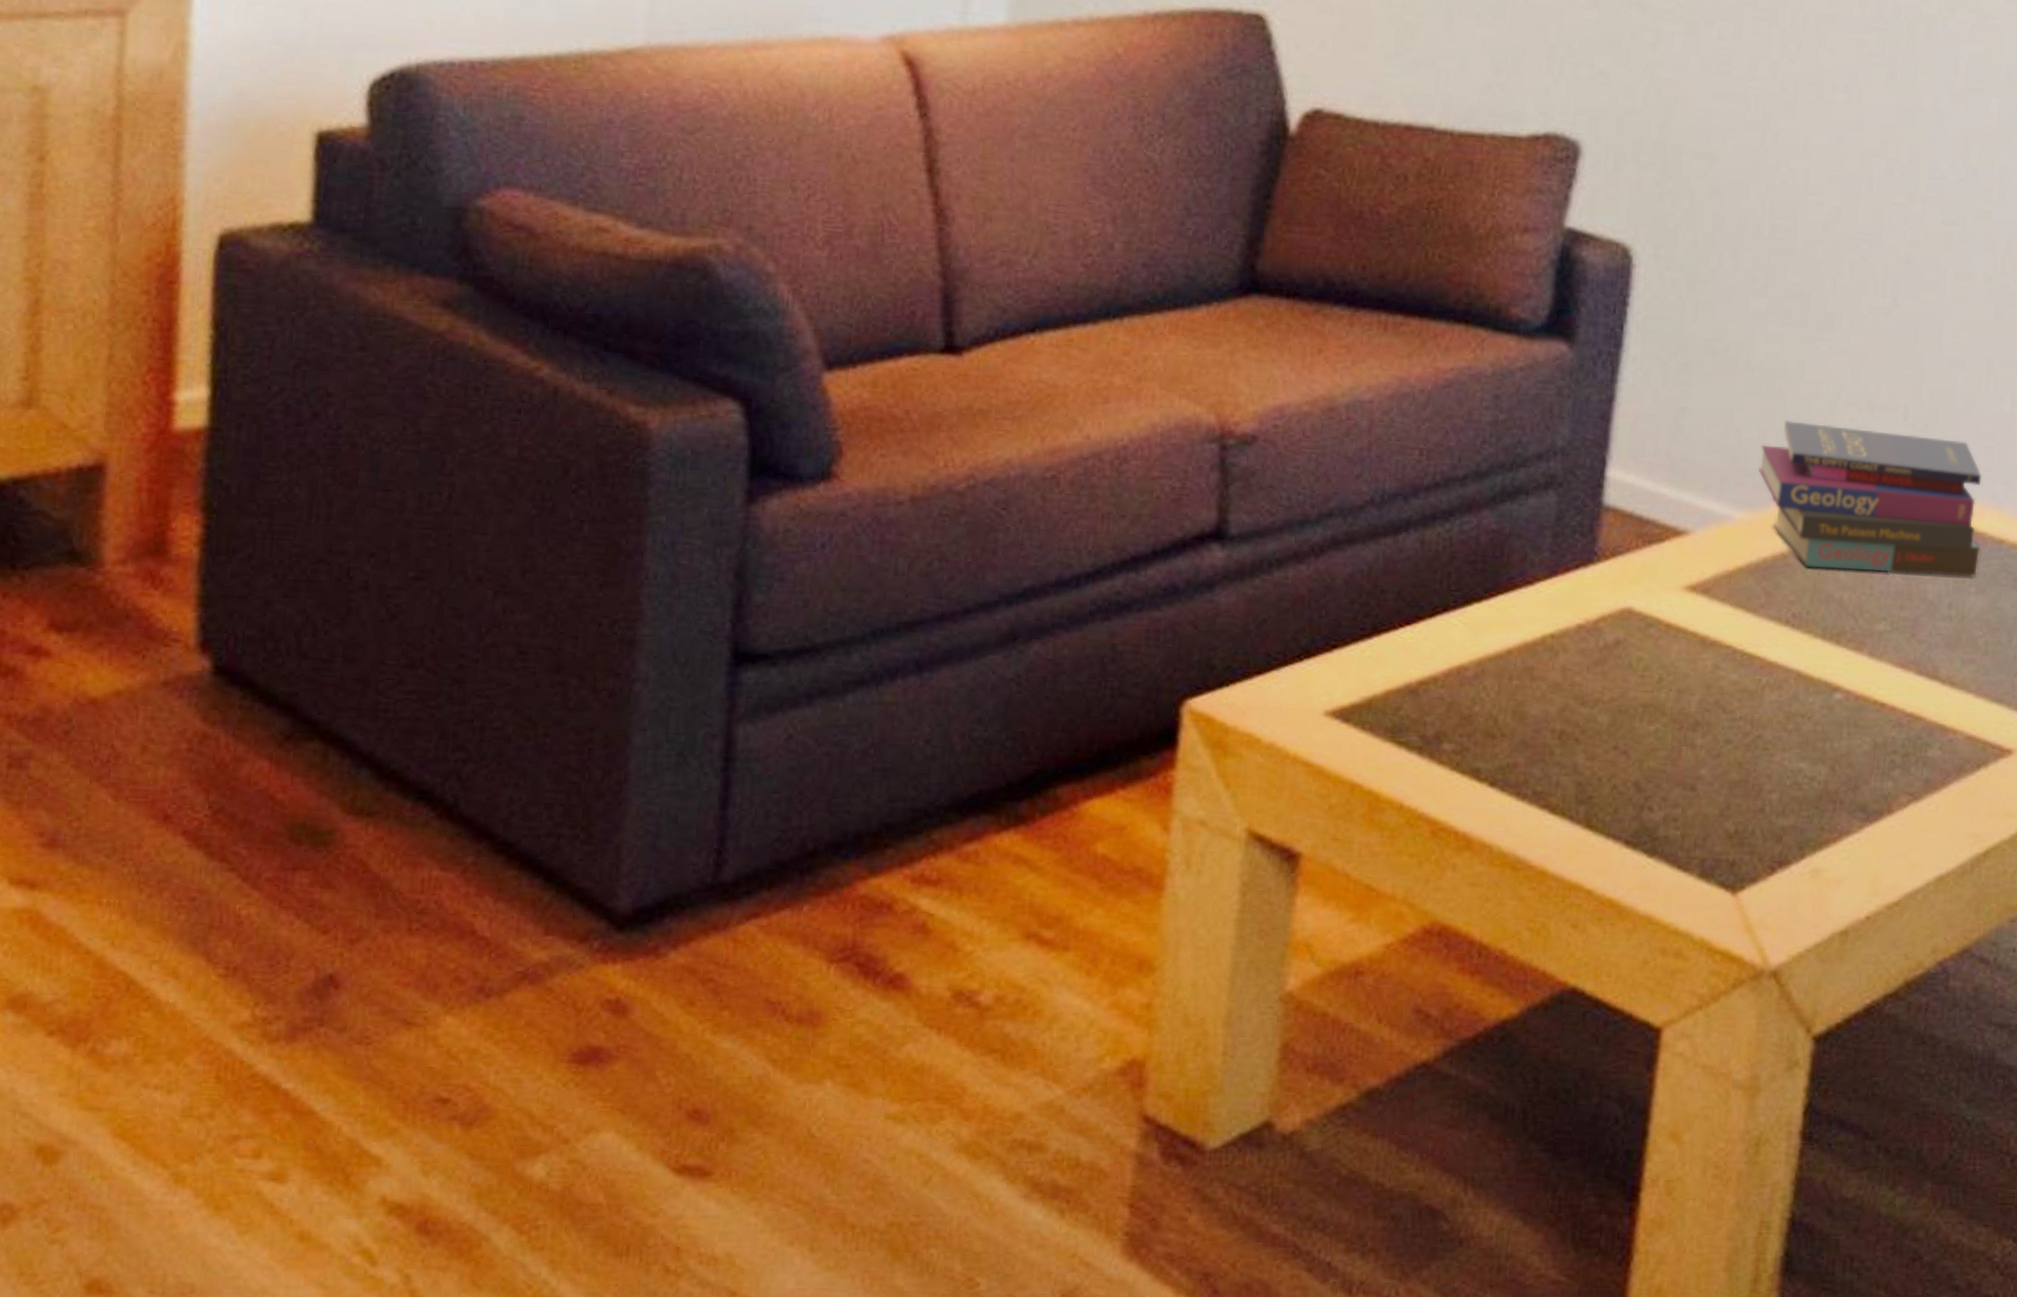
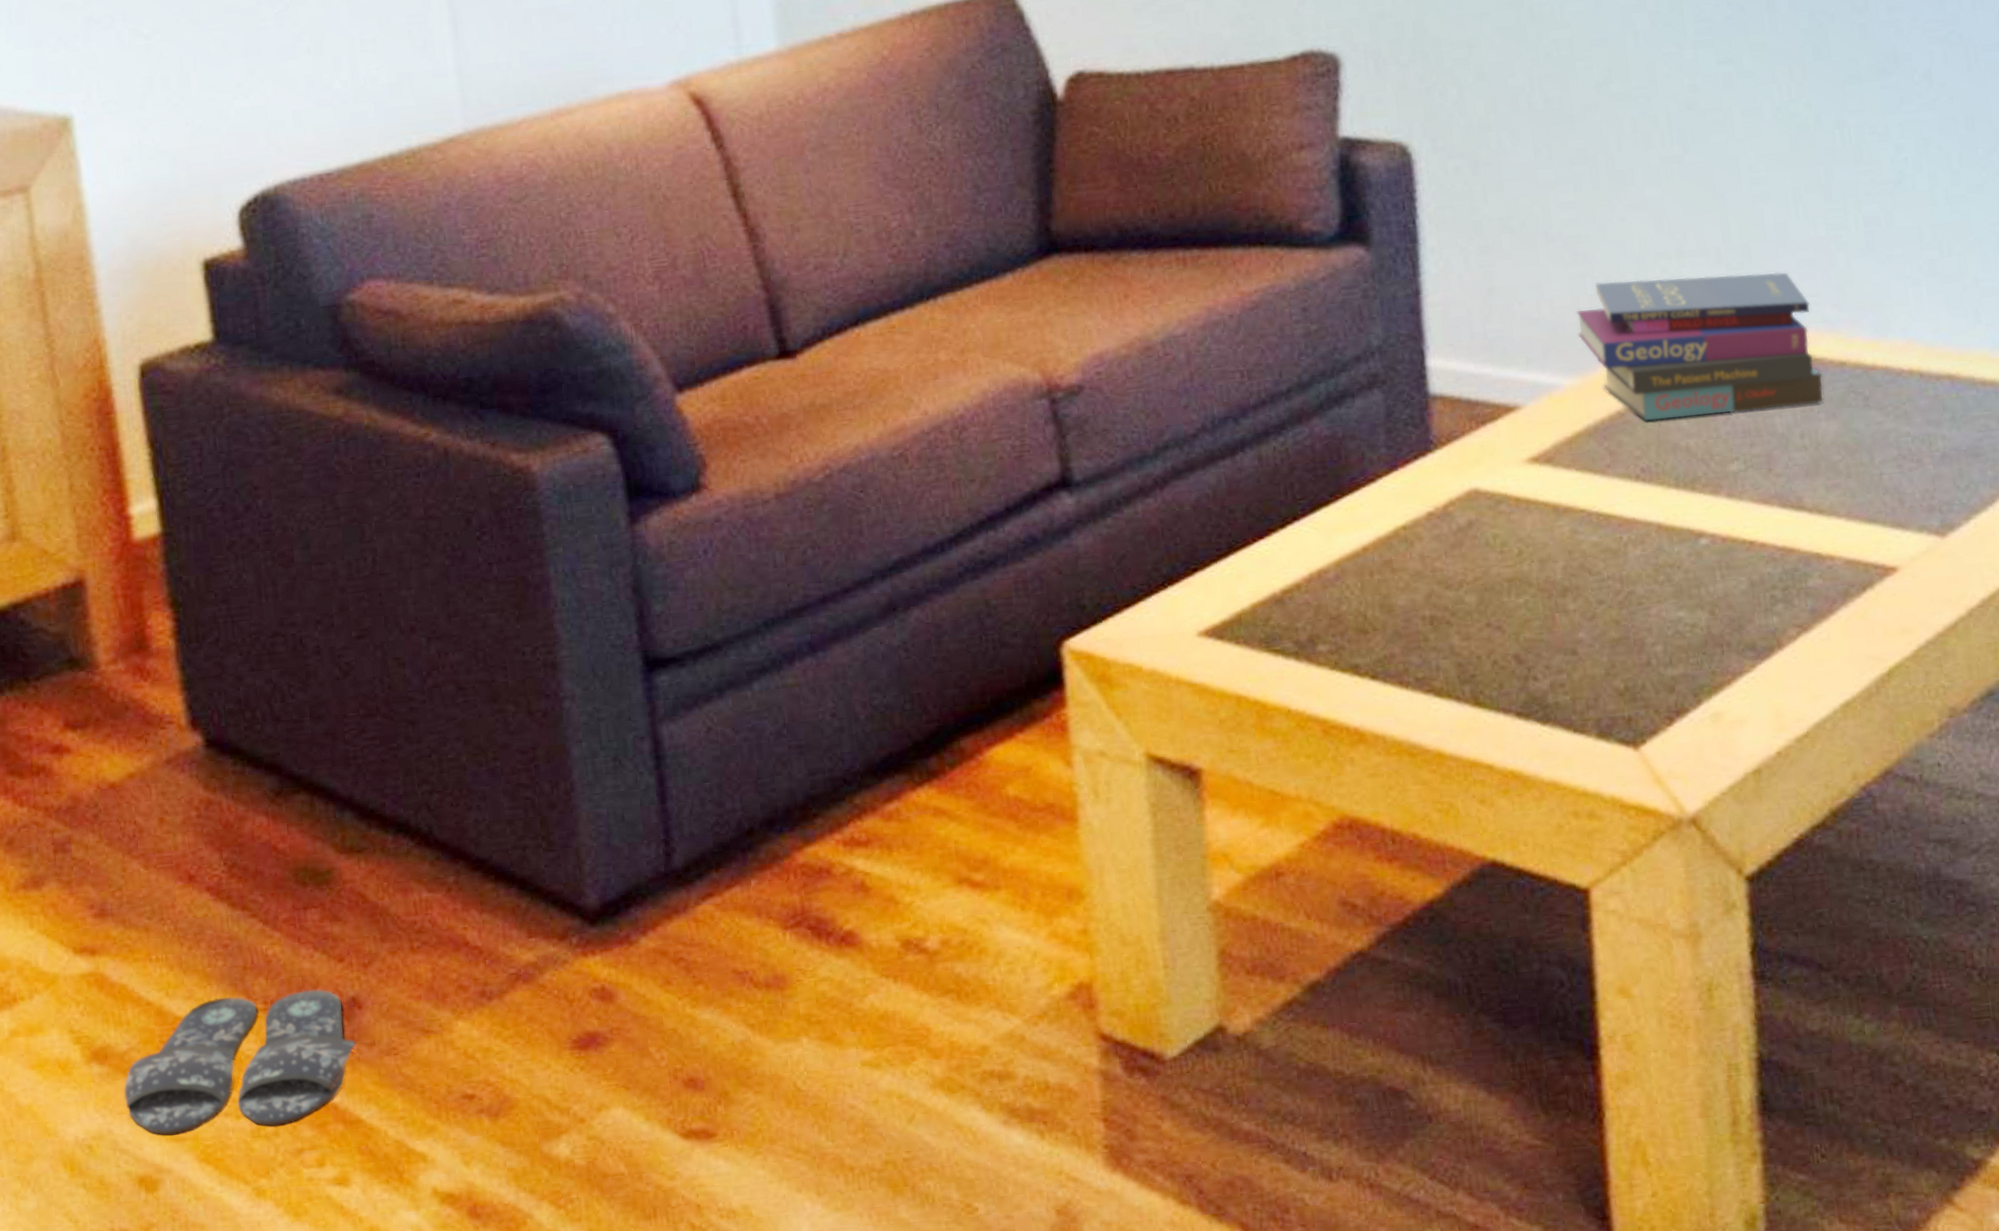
slippers: none [37,955,325,1107] -> present [123,989,356,1135]

